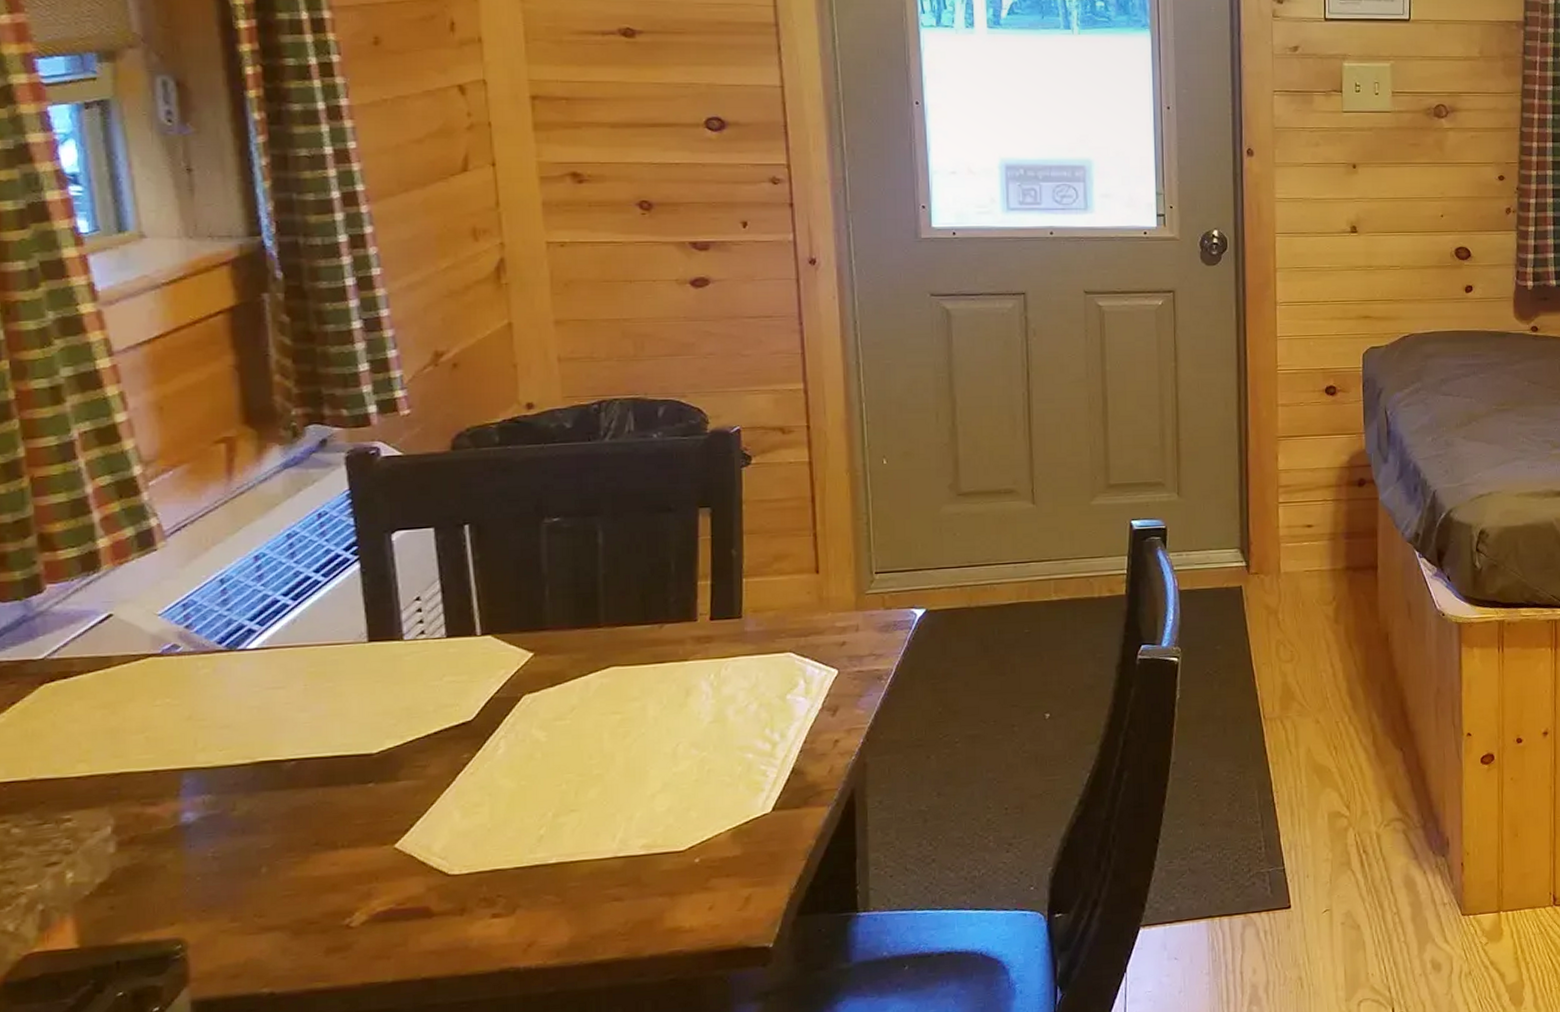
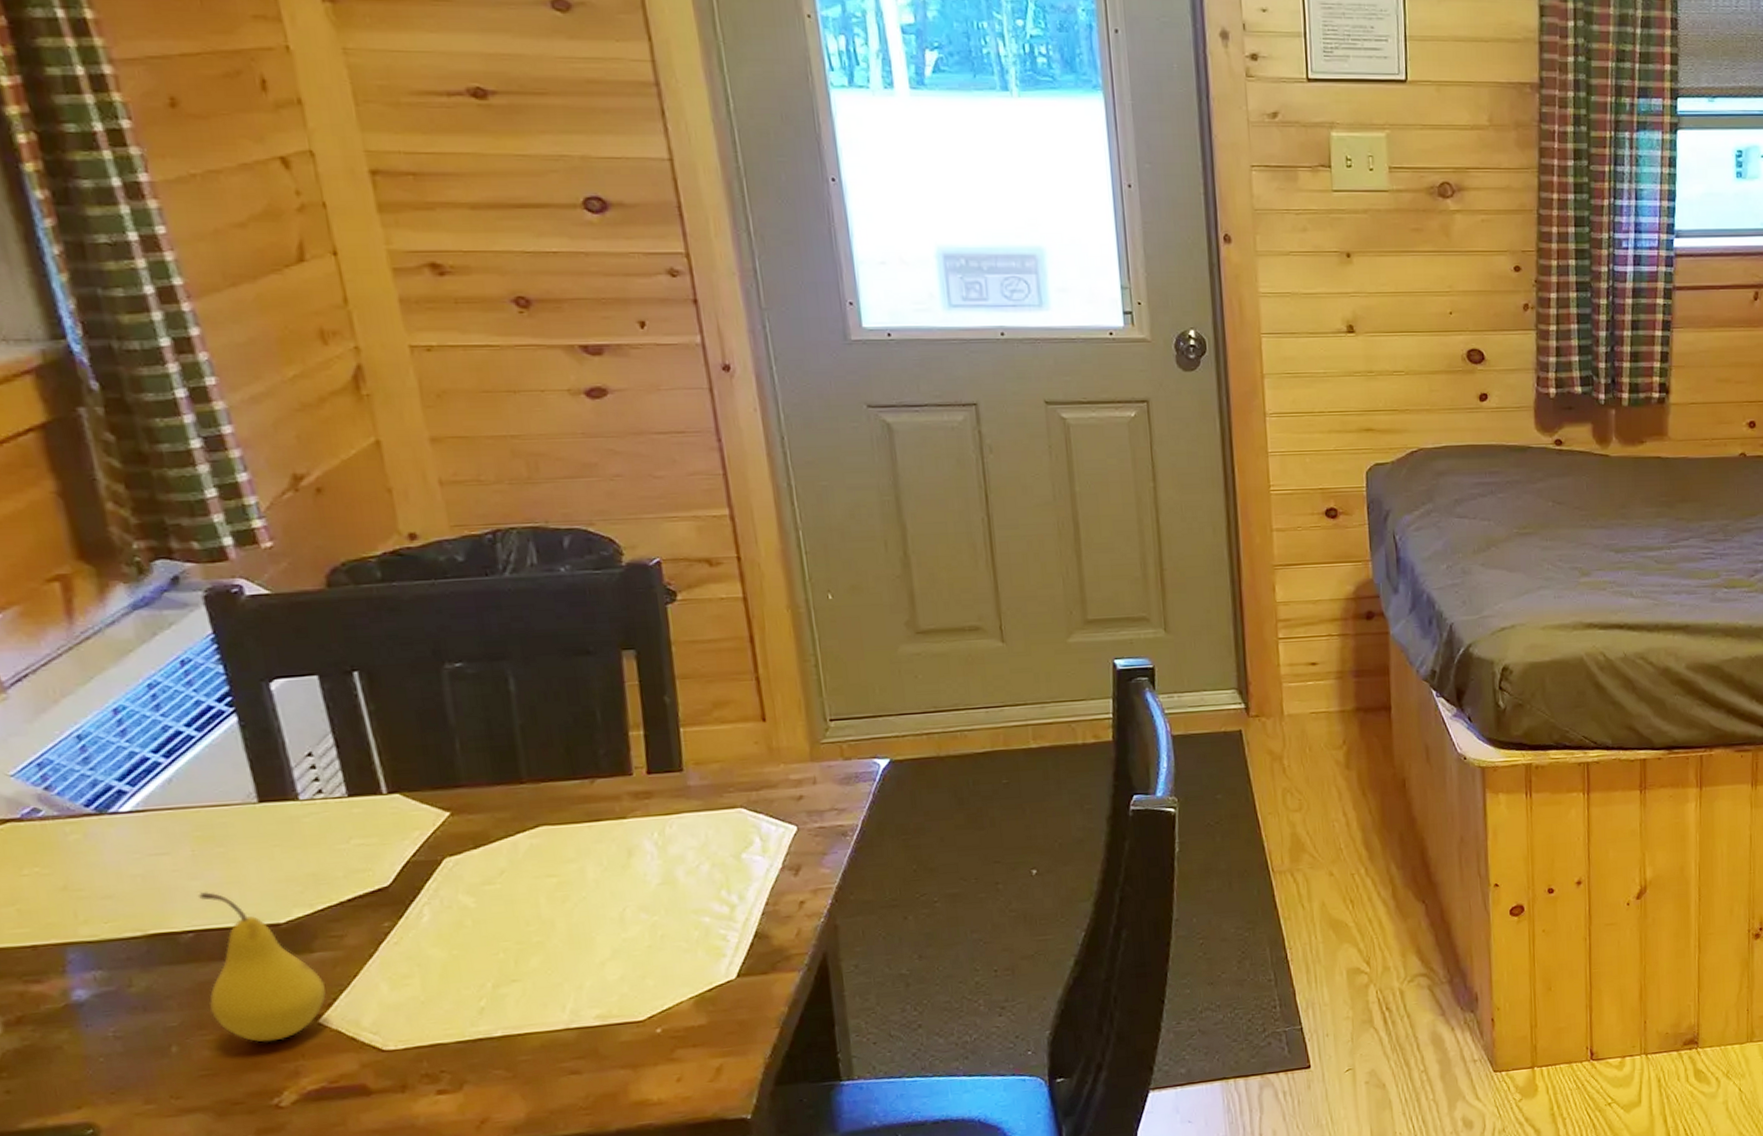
fruit: none [300,723,405,865] -> present [199,892,326,1043]

